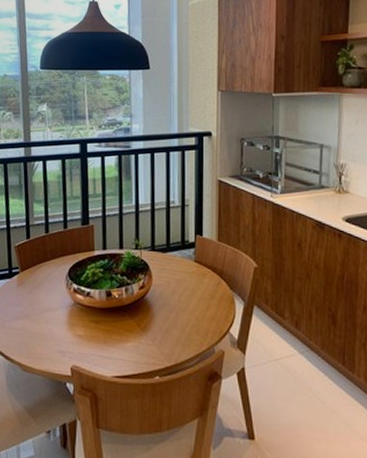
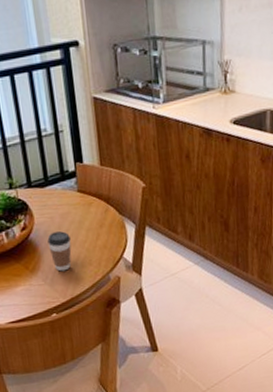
coffee cup: none [161,296,182,335] -> present [47,231,72,272]

